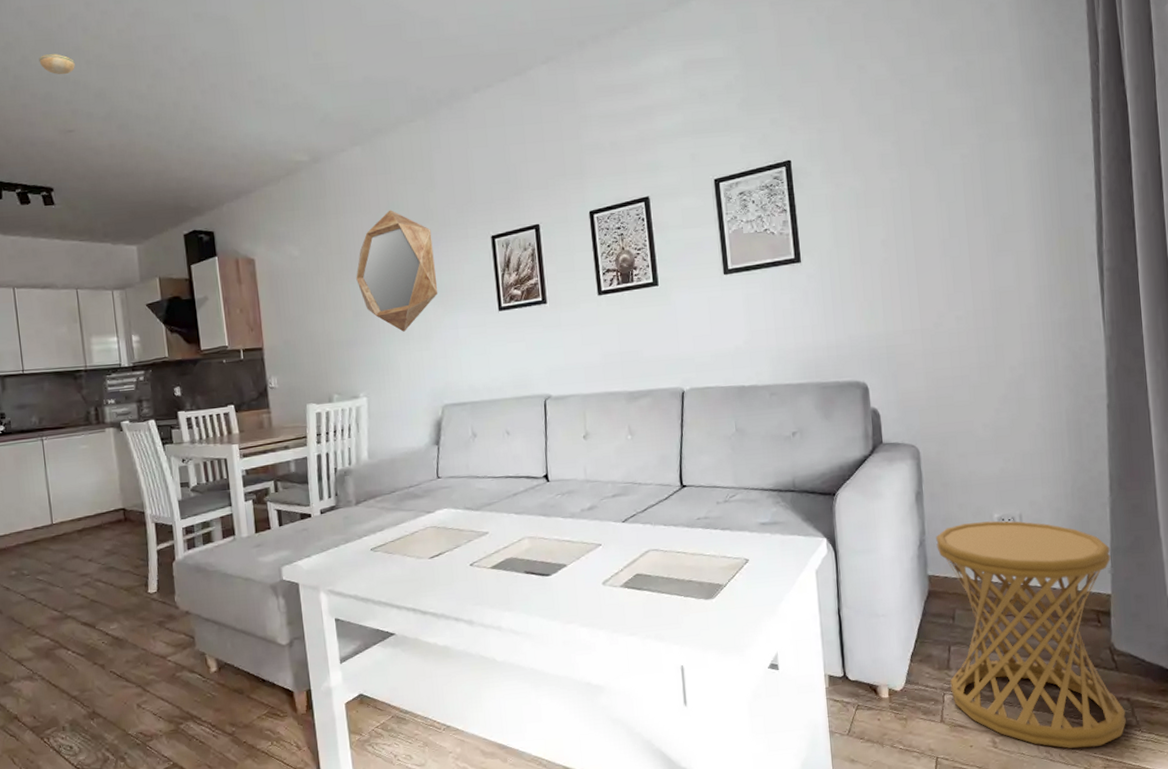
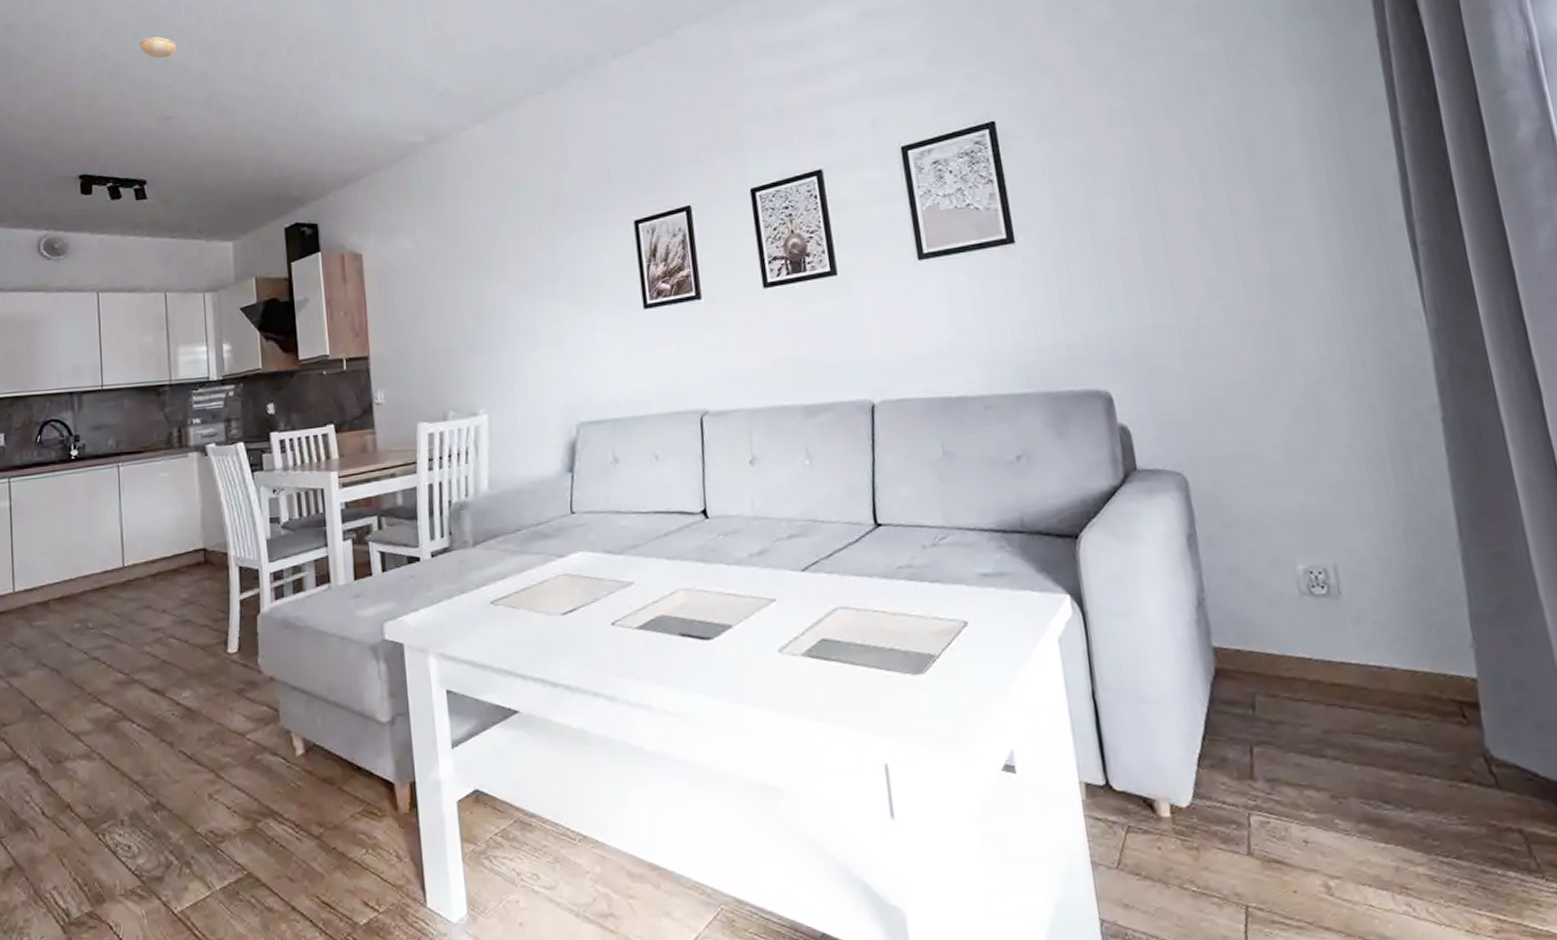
home mirror: present [356,210,438,332] -> none [476,194,572,336]
side table: present [936,521,1126,749] -> none [1219,574,1521,901]

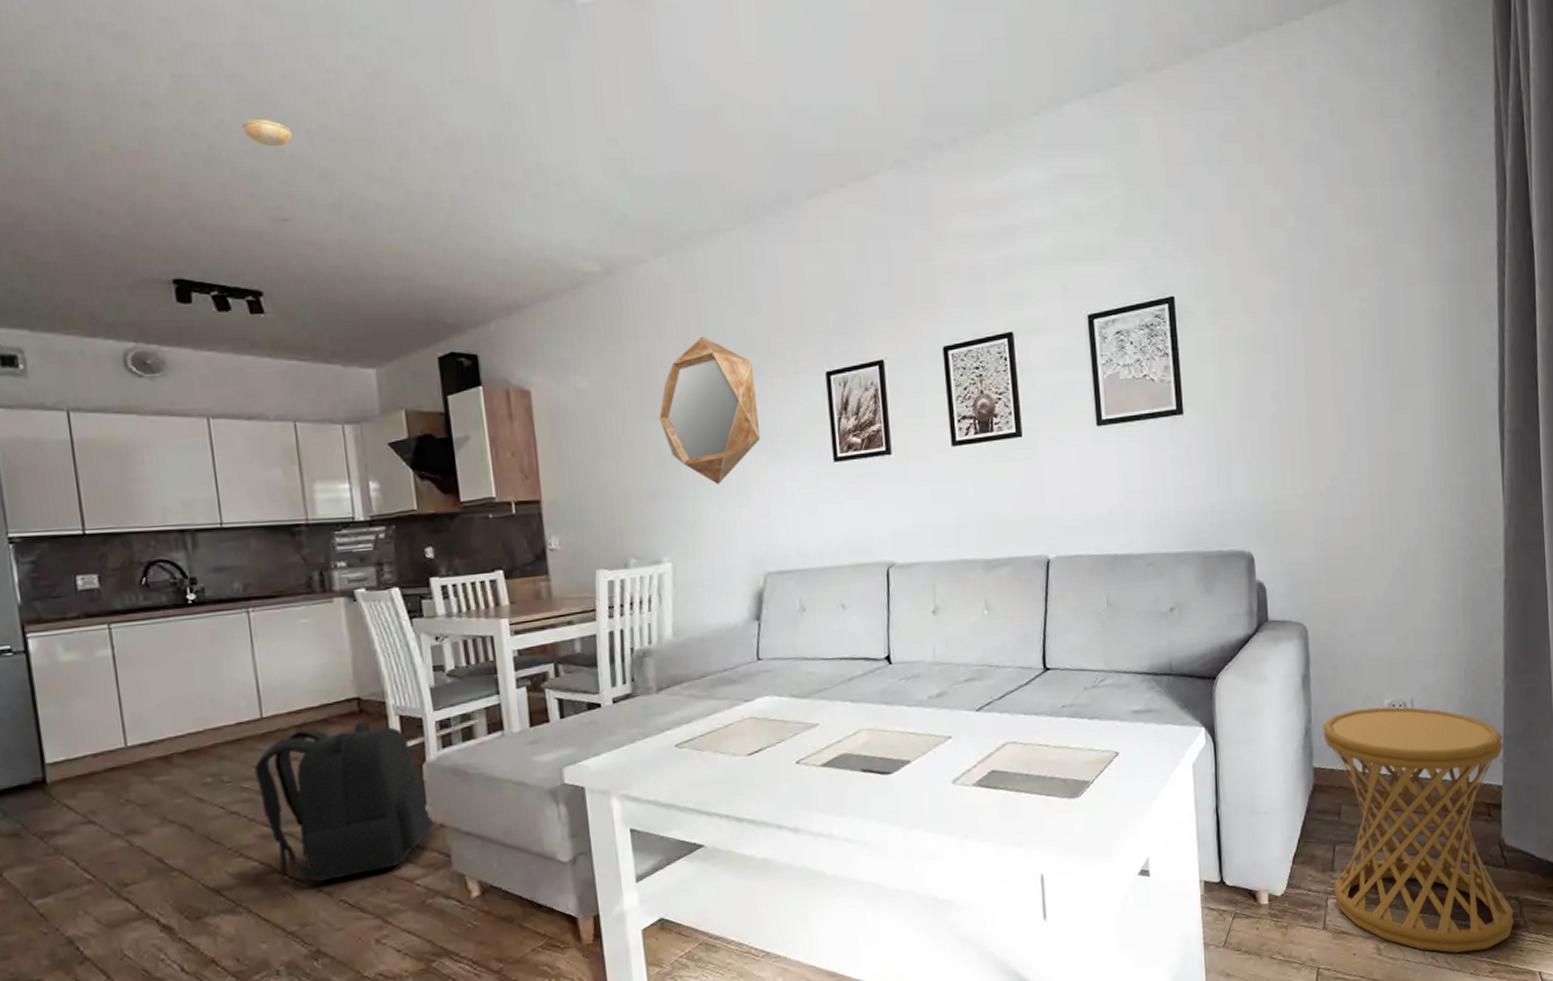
backpack: none [114,571,268,732] -> present [254,721,438,882]
home mirror: none [476,194,572,336] -> present [659,336,761,484]
side table: none [1219,574,1521,901] -> present [1323,707,1514,953]

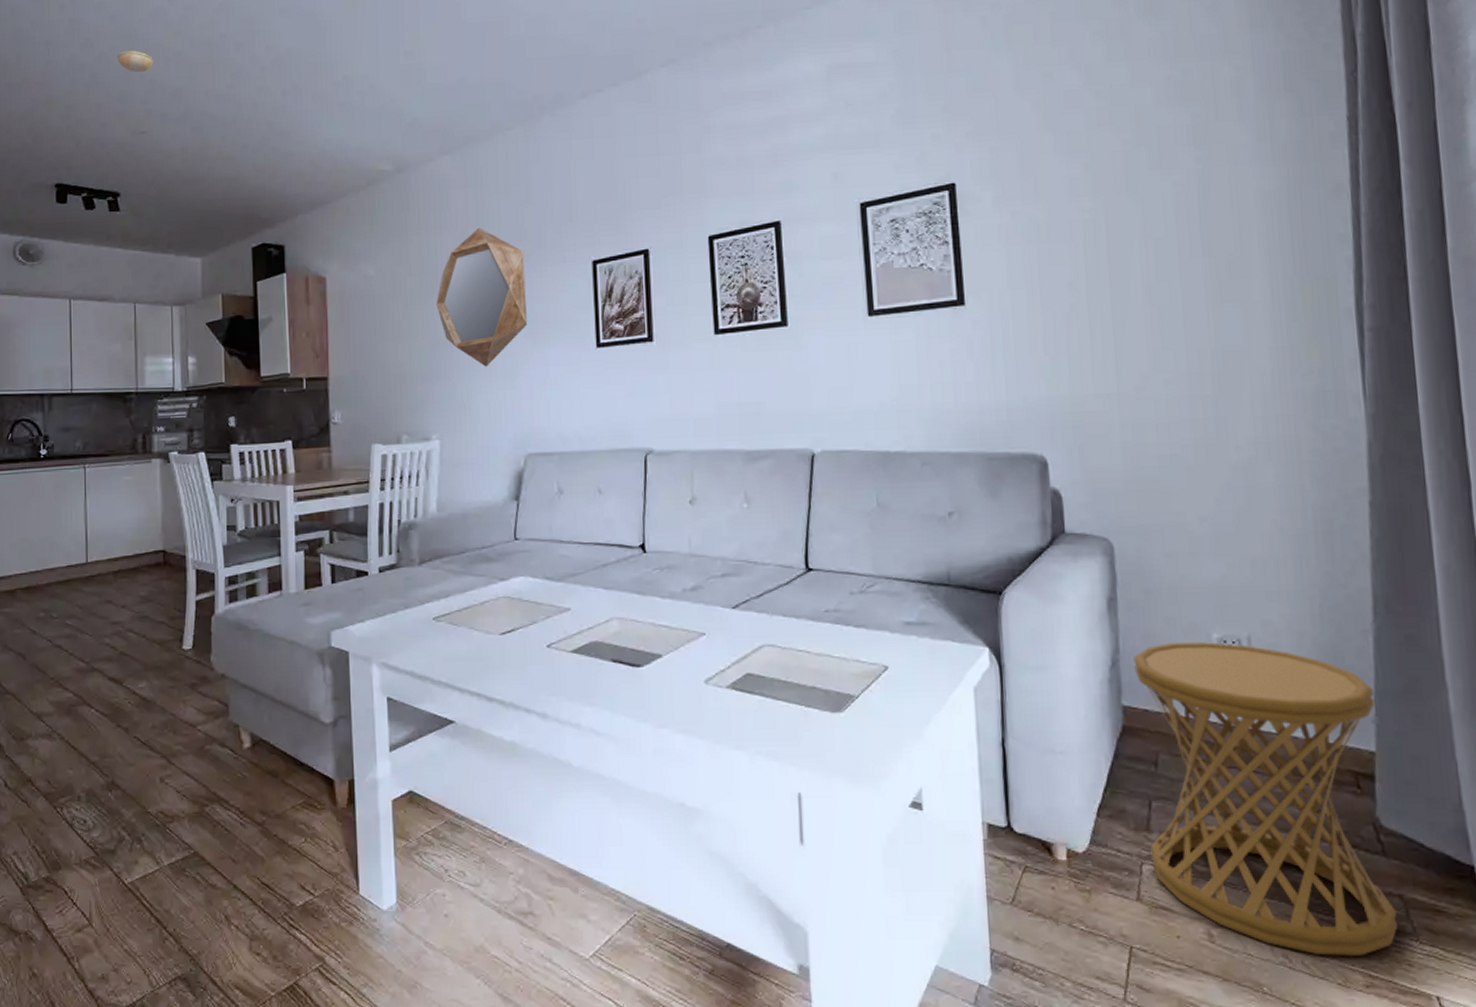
backpack: present [254,721,438,882] -> none [77,572,220,718]

